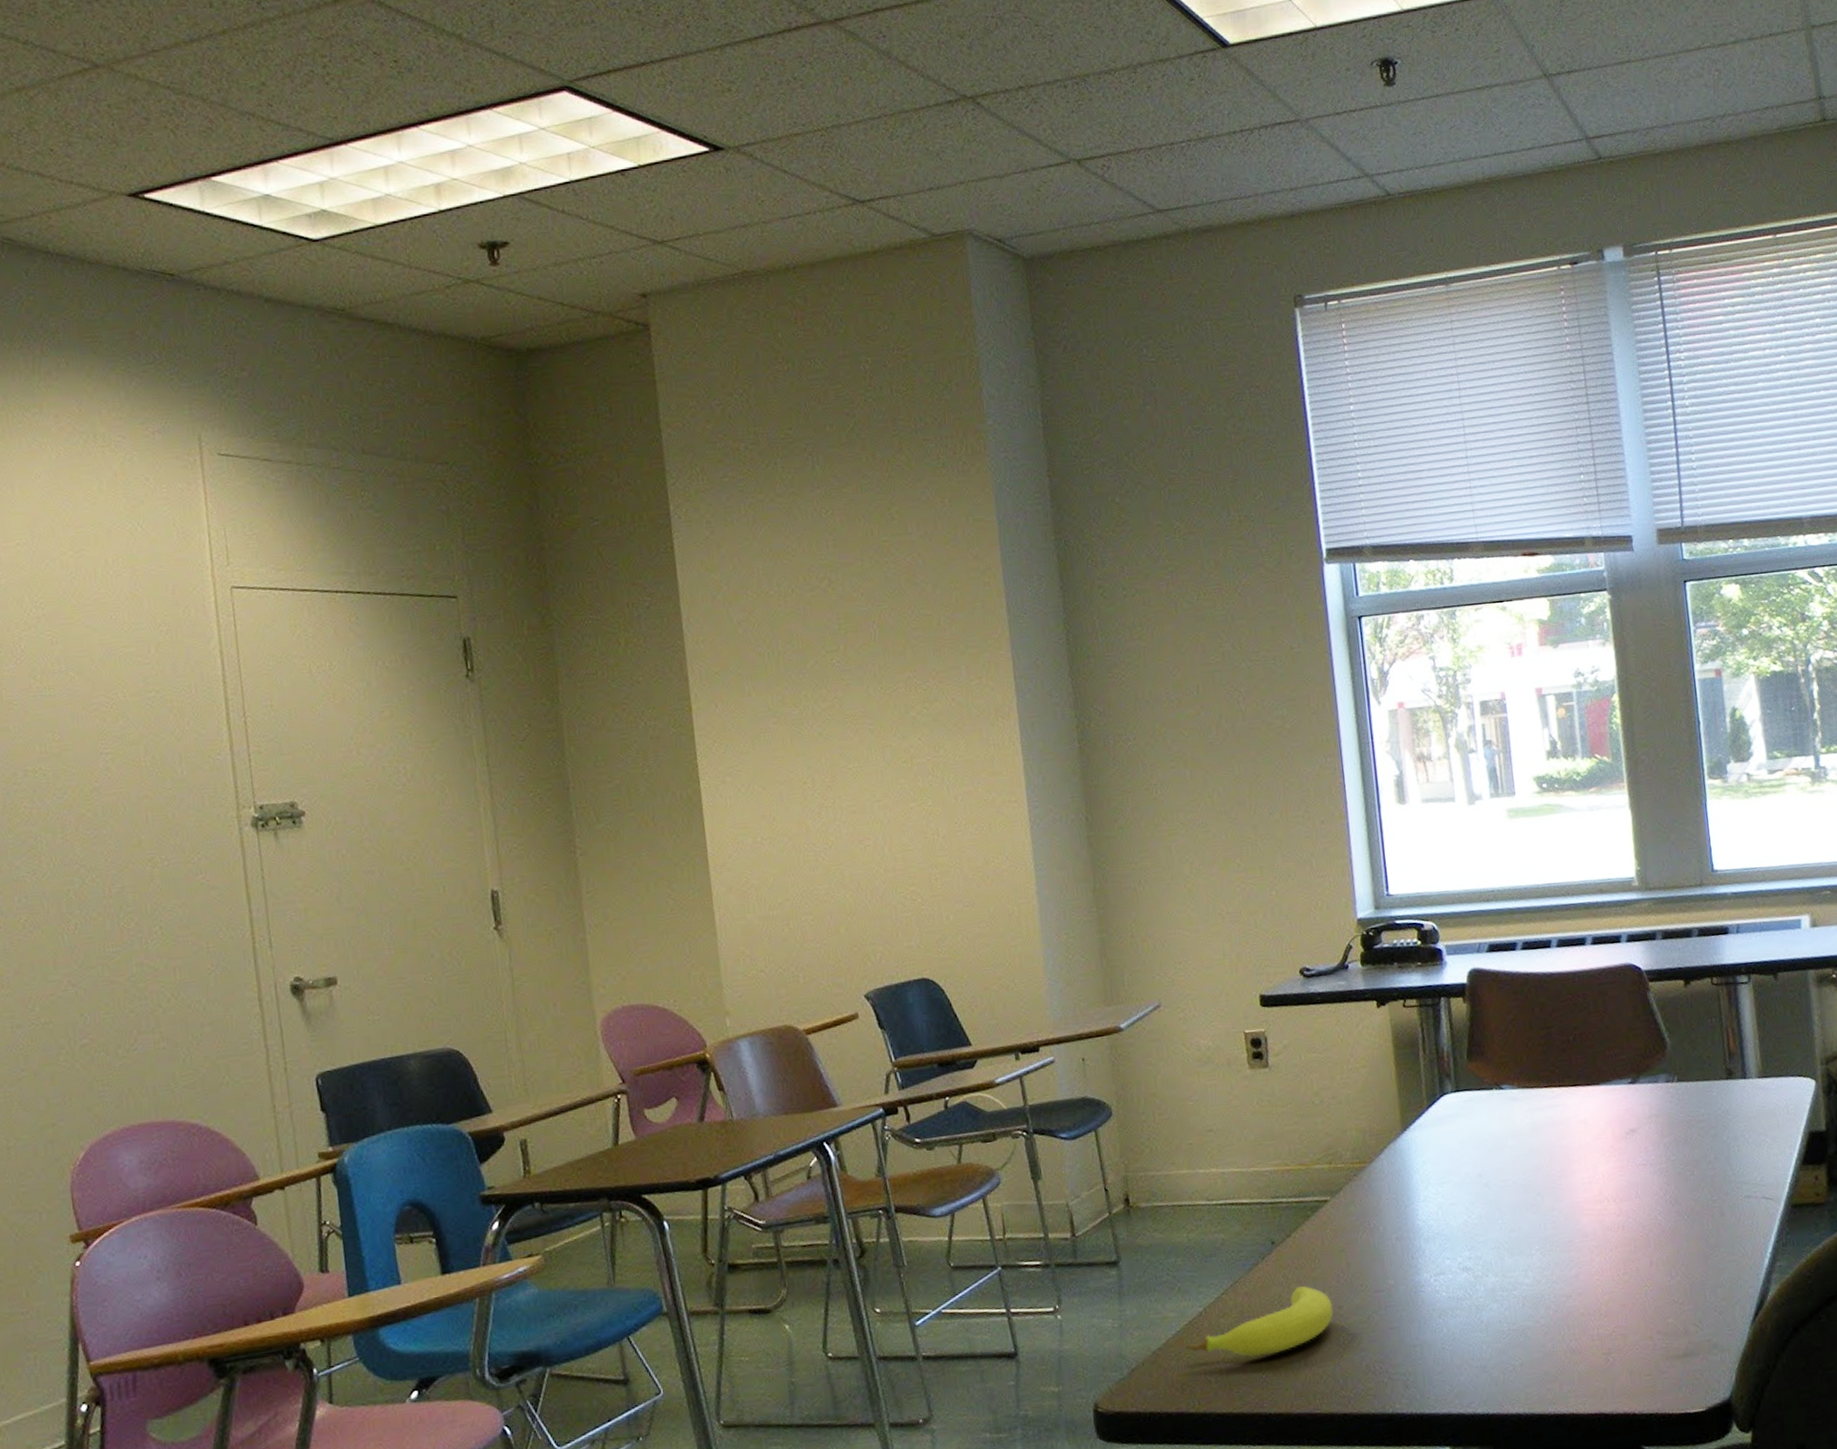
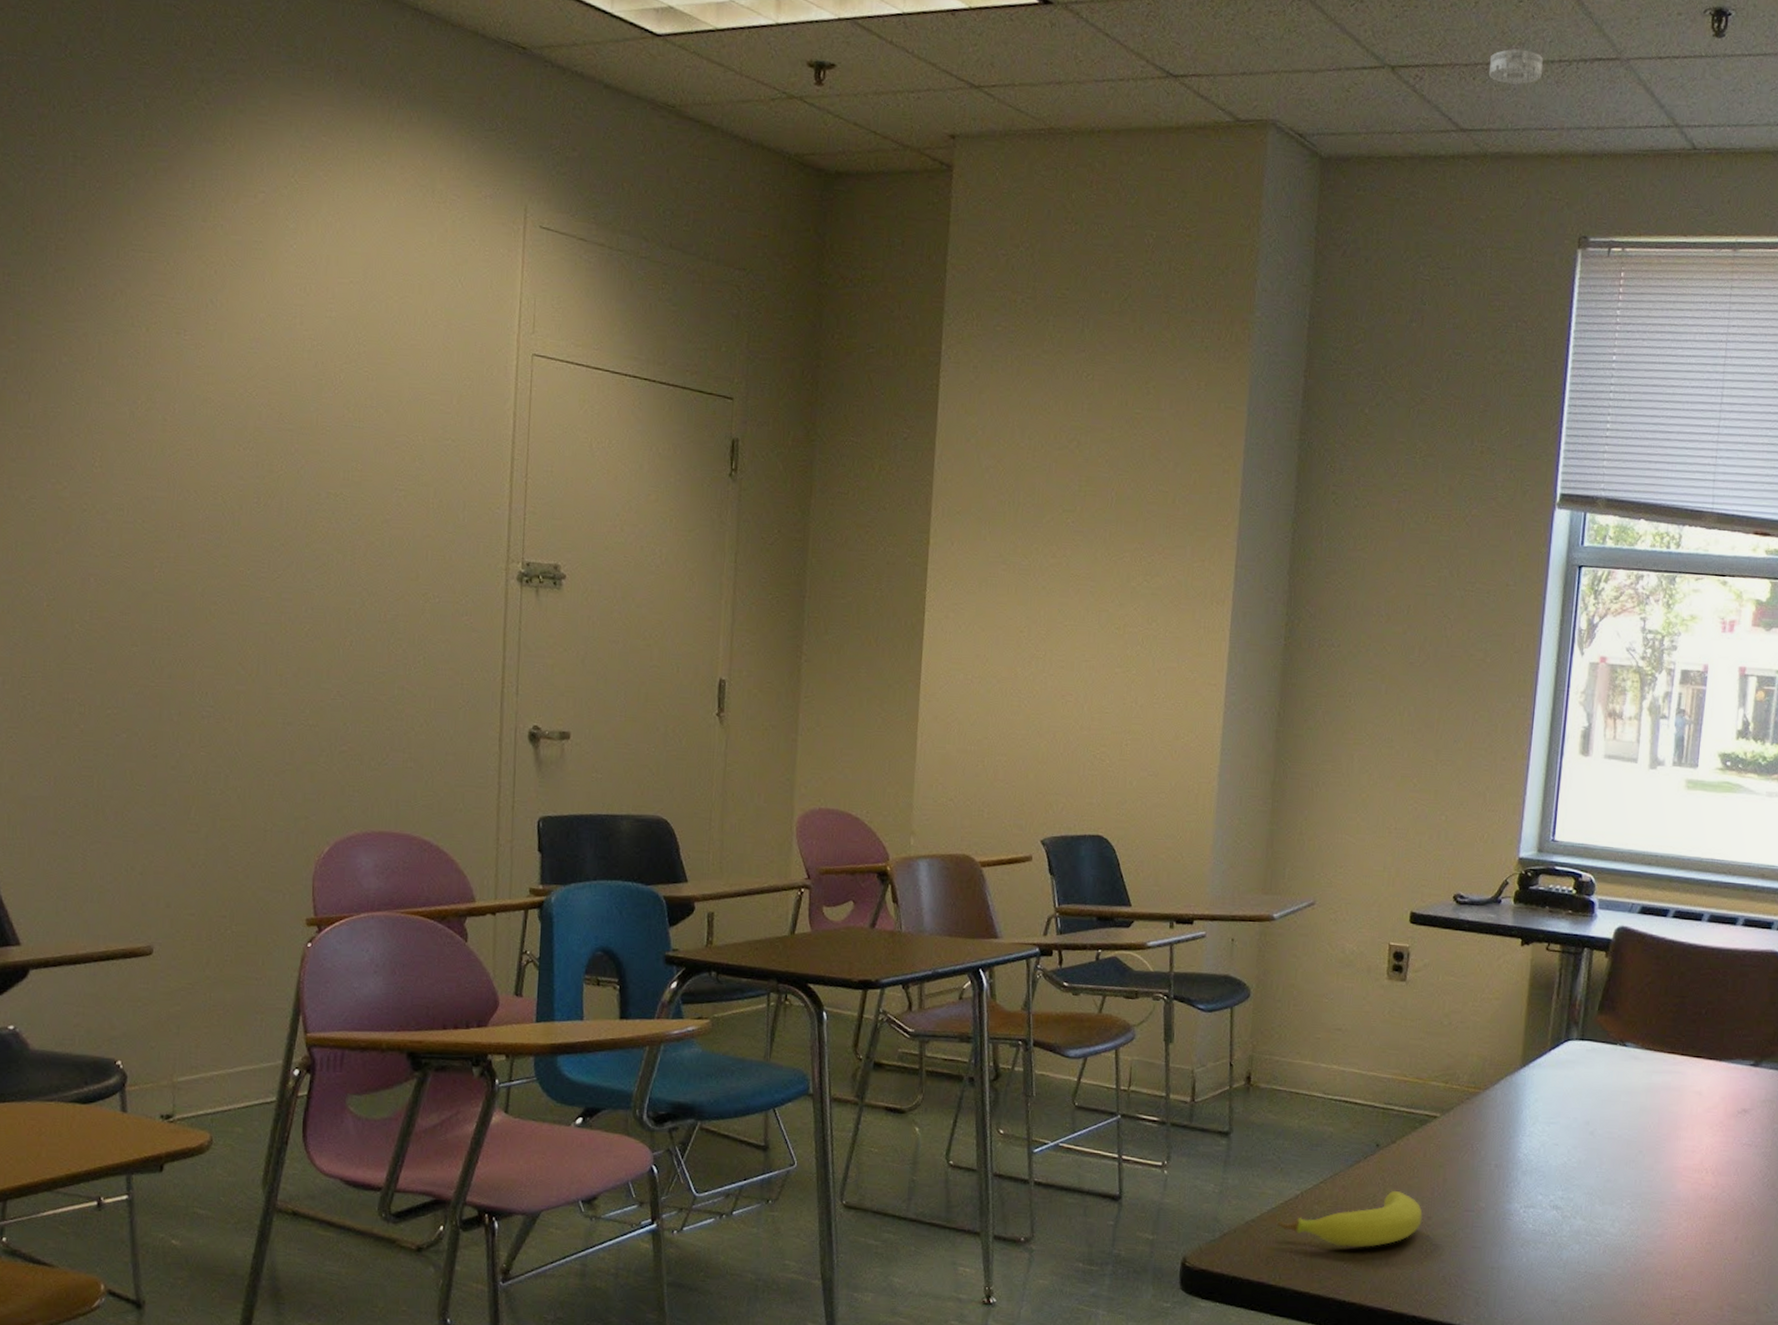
smoke detector: none [1173,125,1227,160] -> present [1489,48,1543,85]

